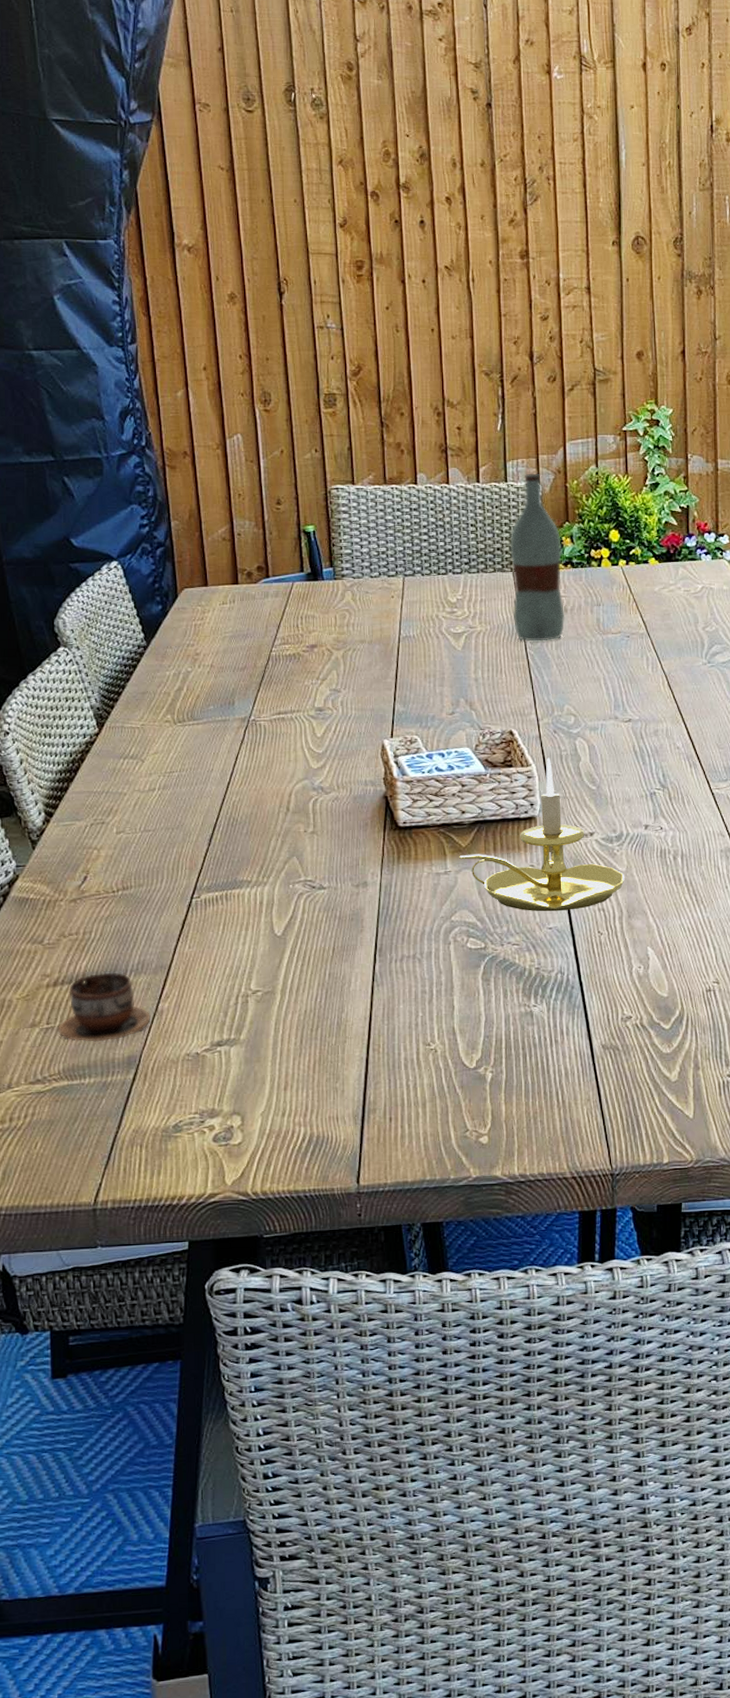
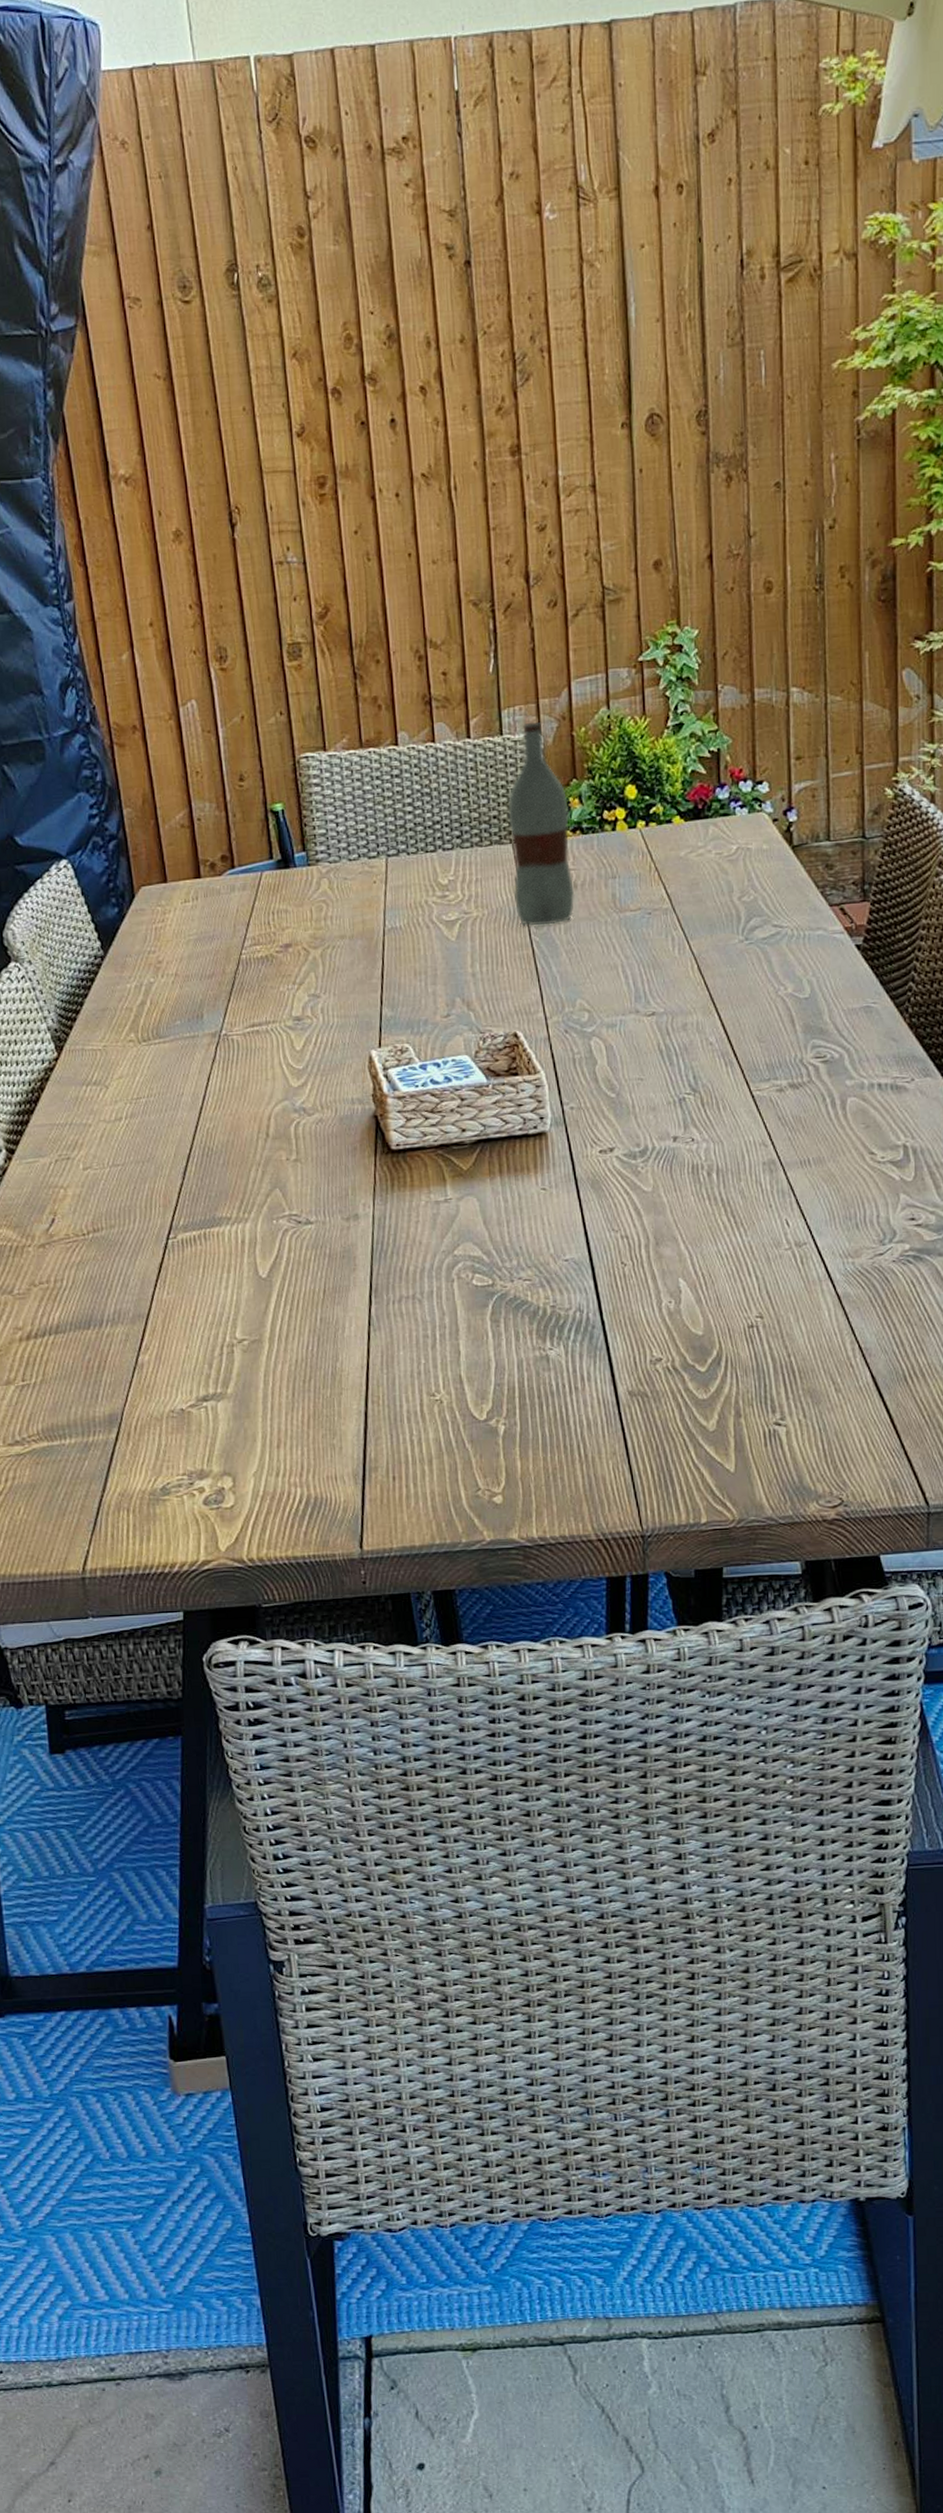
cup: present [58,972,150,1042] -> none [34,1323,131,1400]
candle holder: present [459,757,625,912] -> none [460,1062,651,1242]

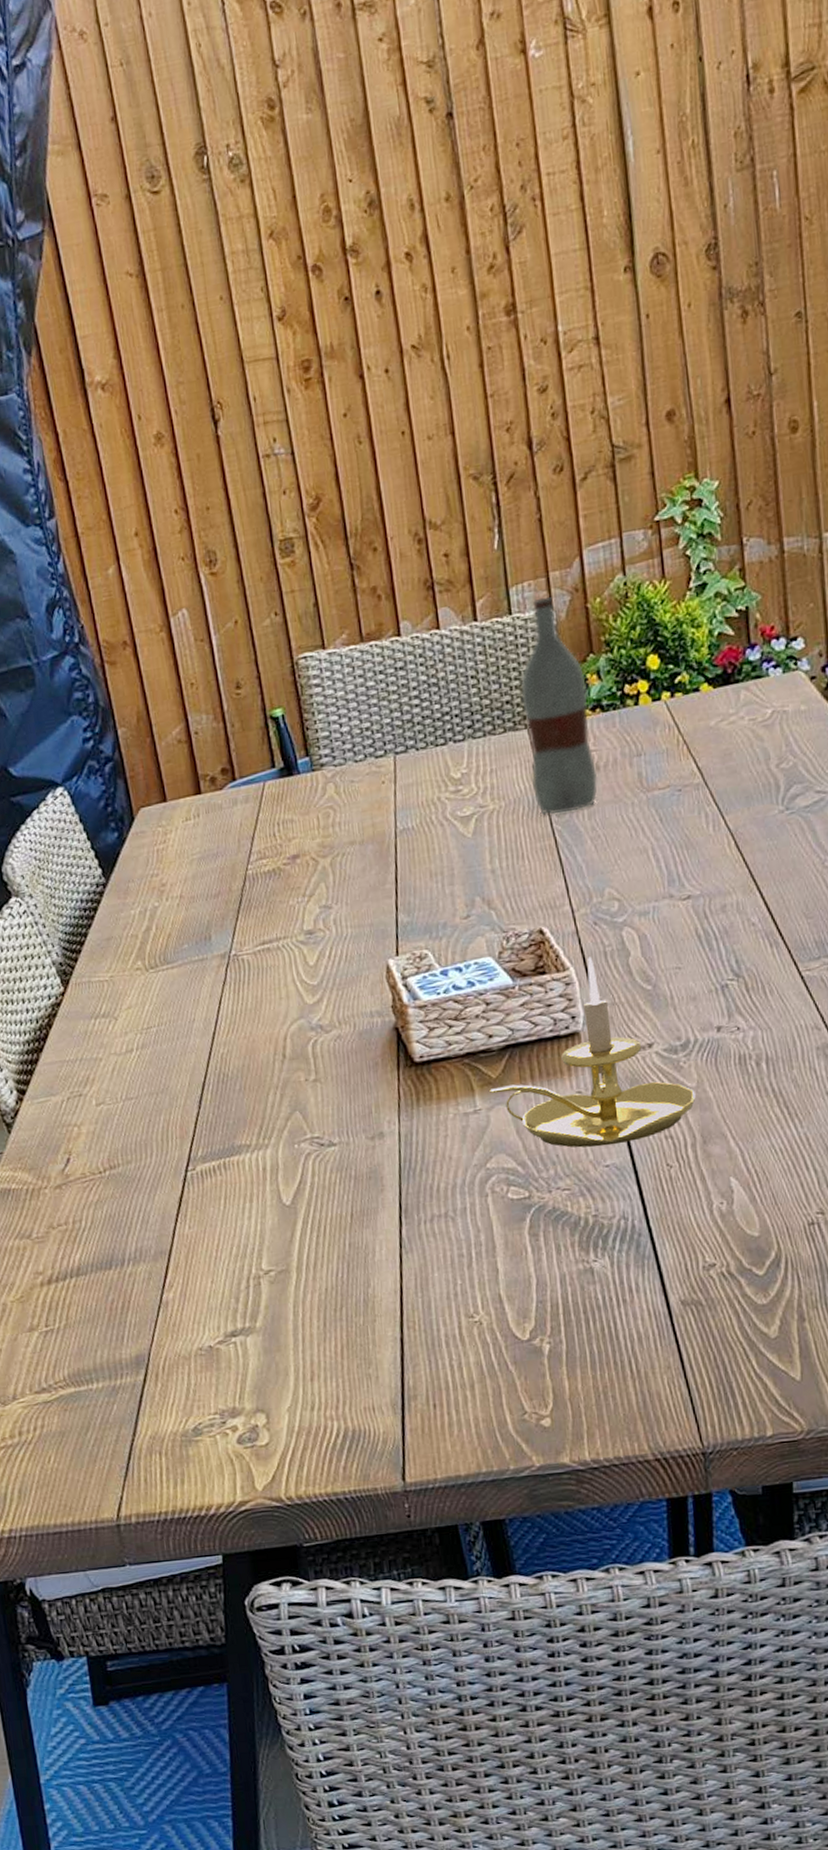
candle holder: none [460,1062,651,1242] -> present [489,956,696,1148]

